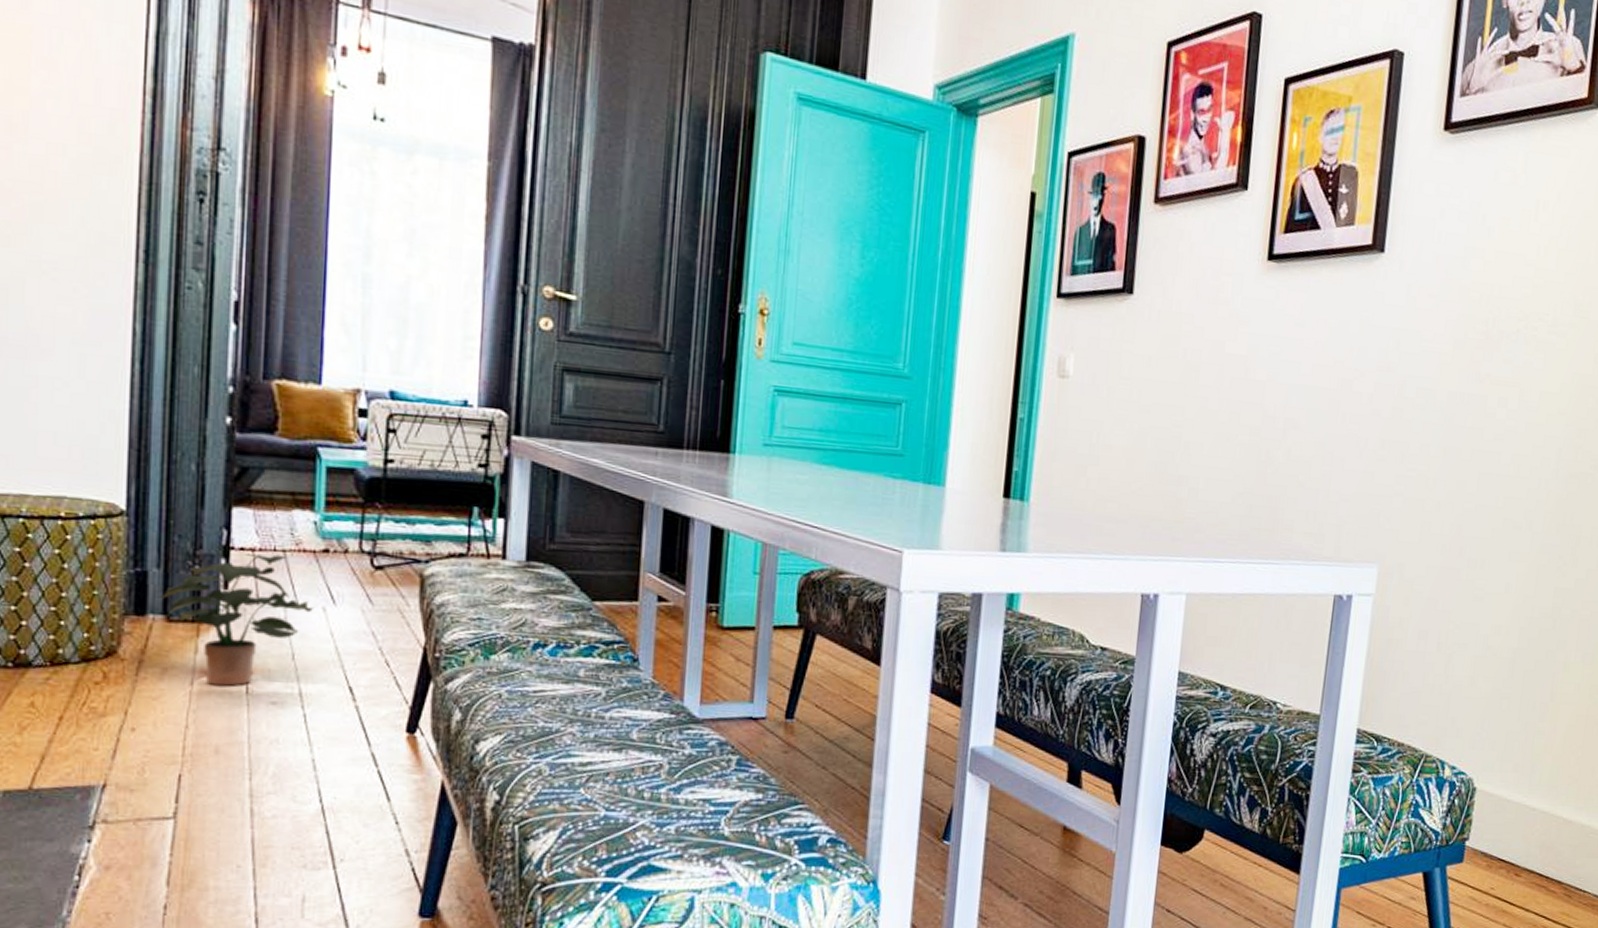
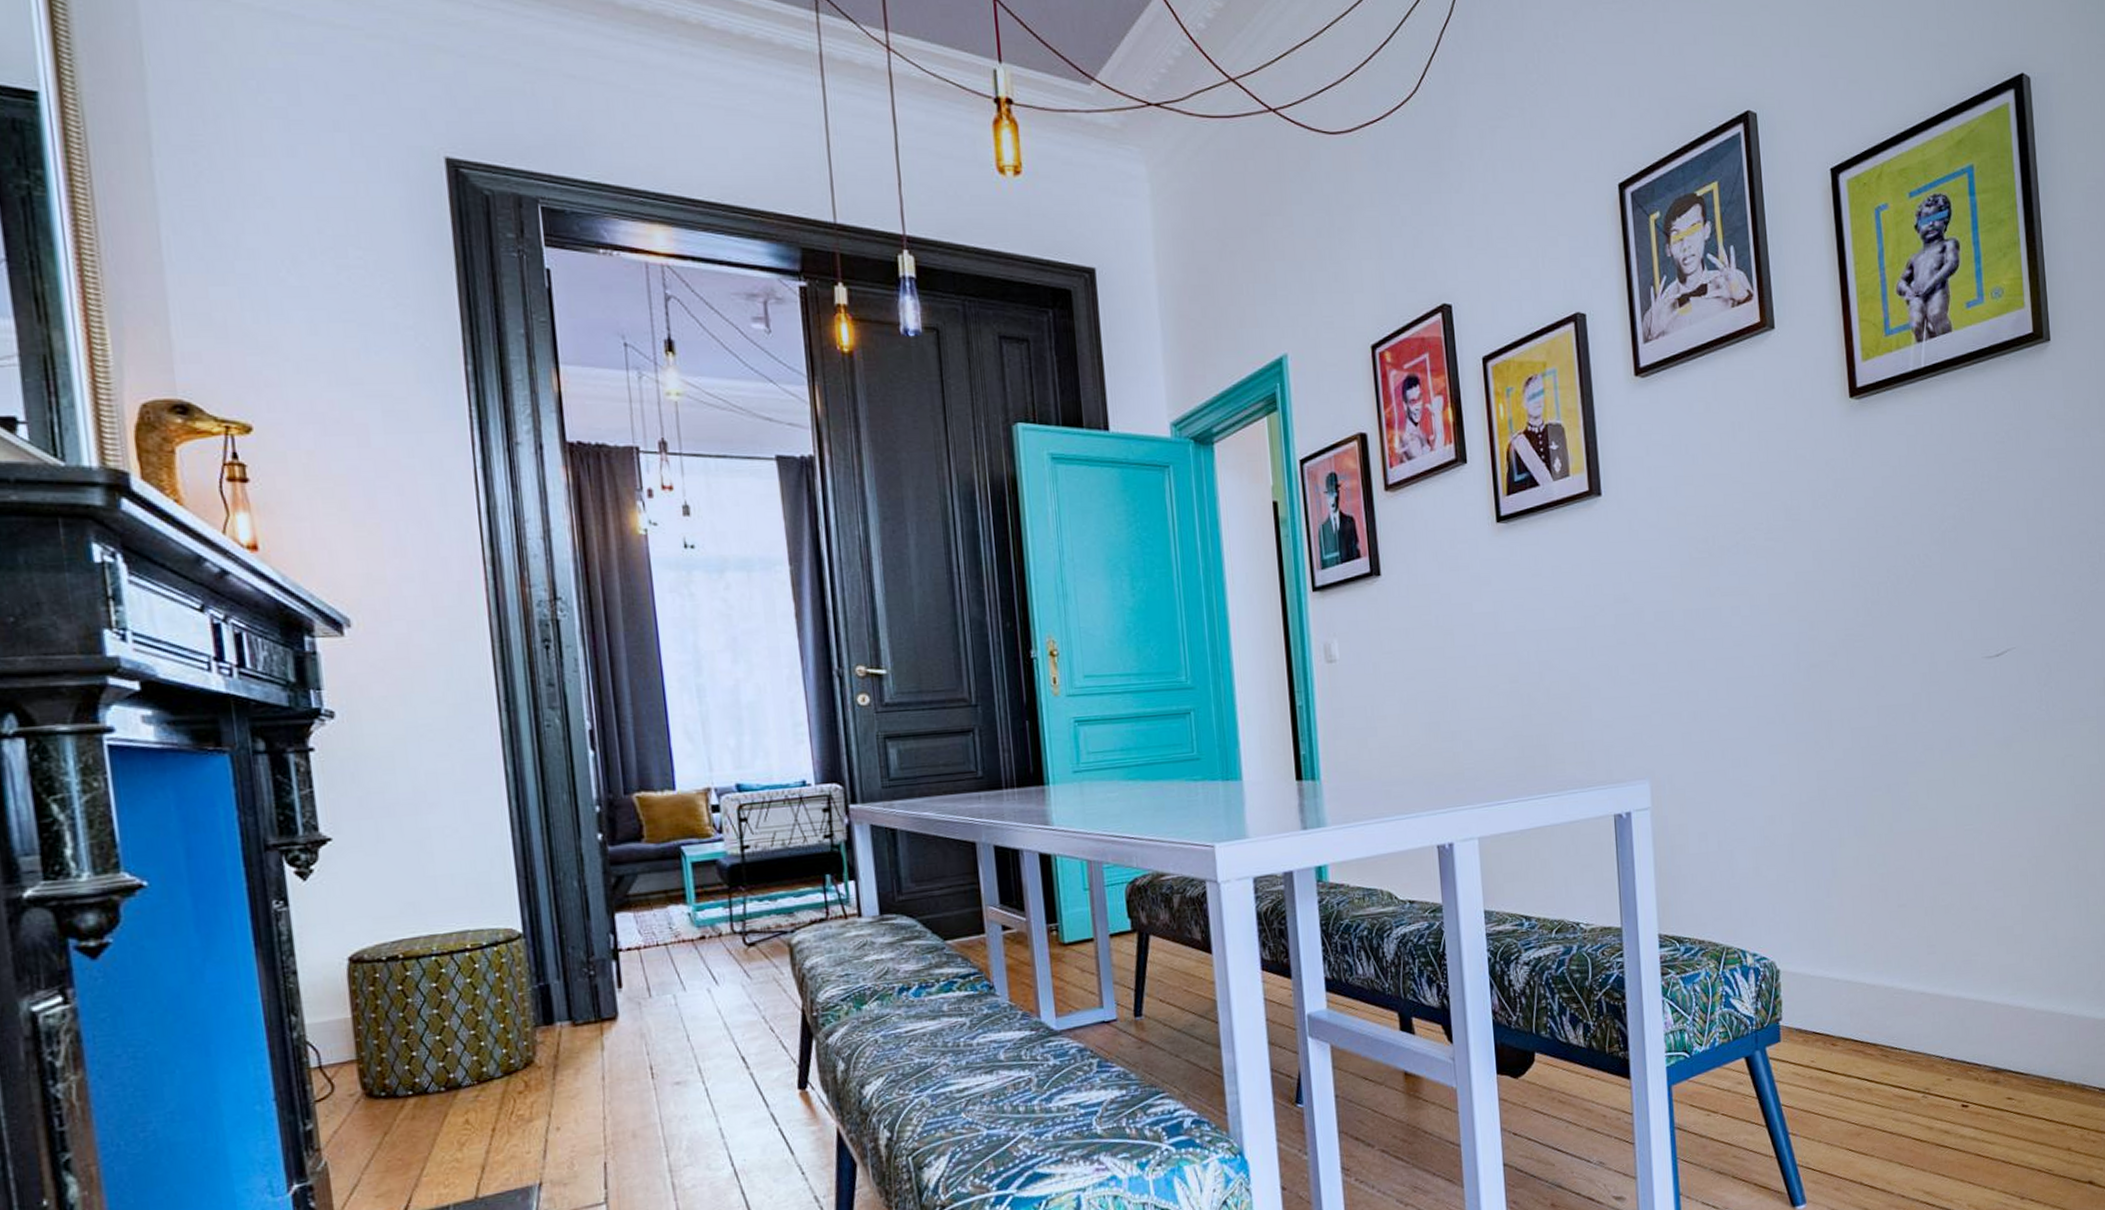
potted plant: present [161,554,315,686] -> none [565,948,700,1077]

